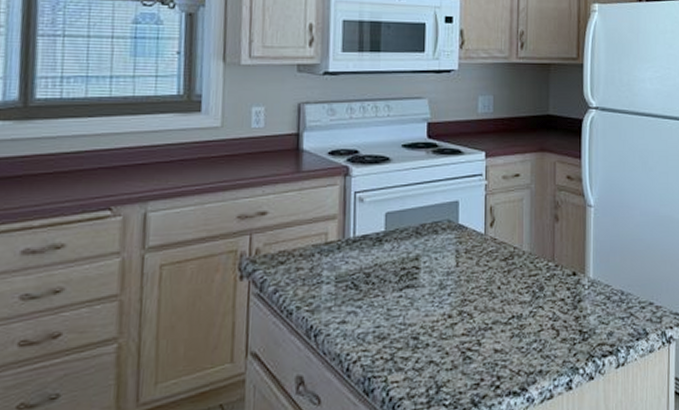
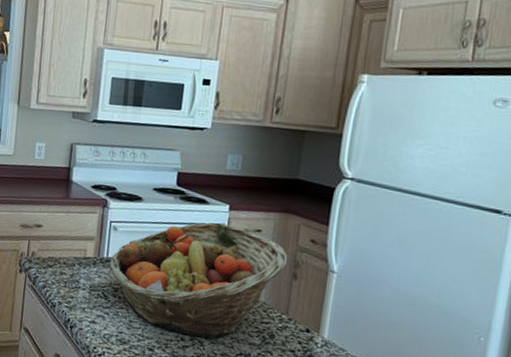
fruit basket: none [357,173,548,310] -> present [109,222,288,340]

